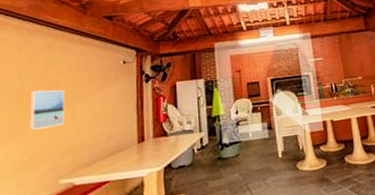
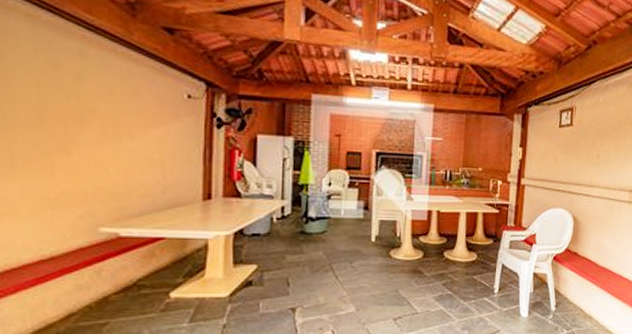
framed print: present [29,90,65,130] -> none [54,112,106,163]

